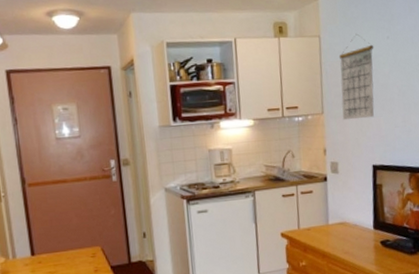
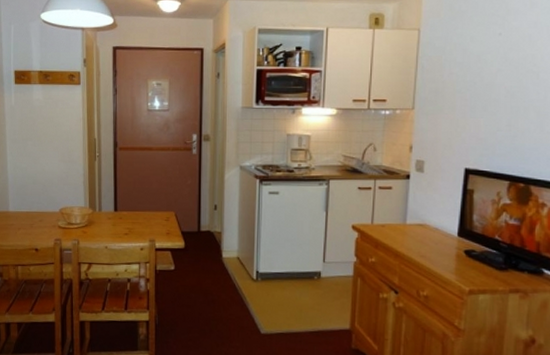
calendar: present [338,34,374,121] -> none [435,29,482,118]

